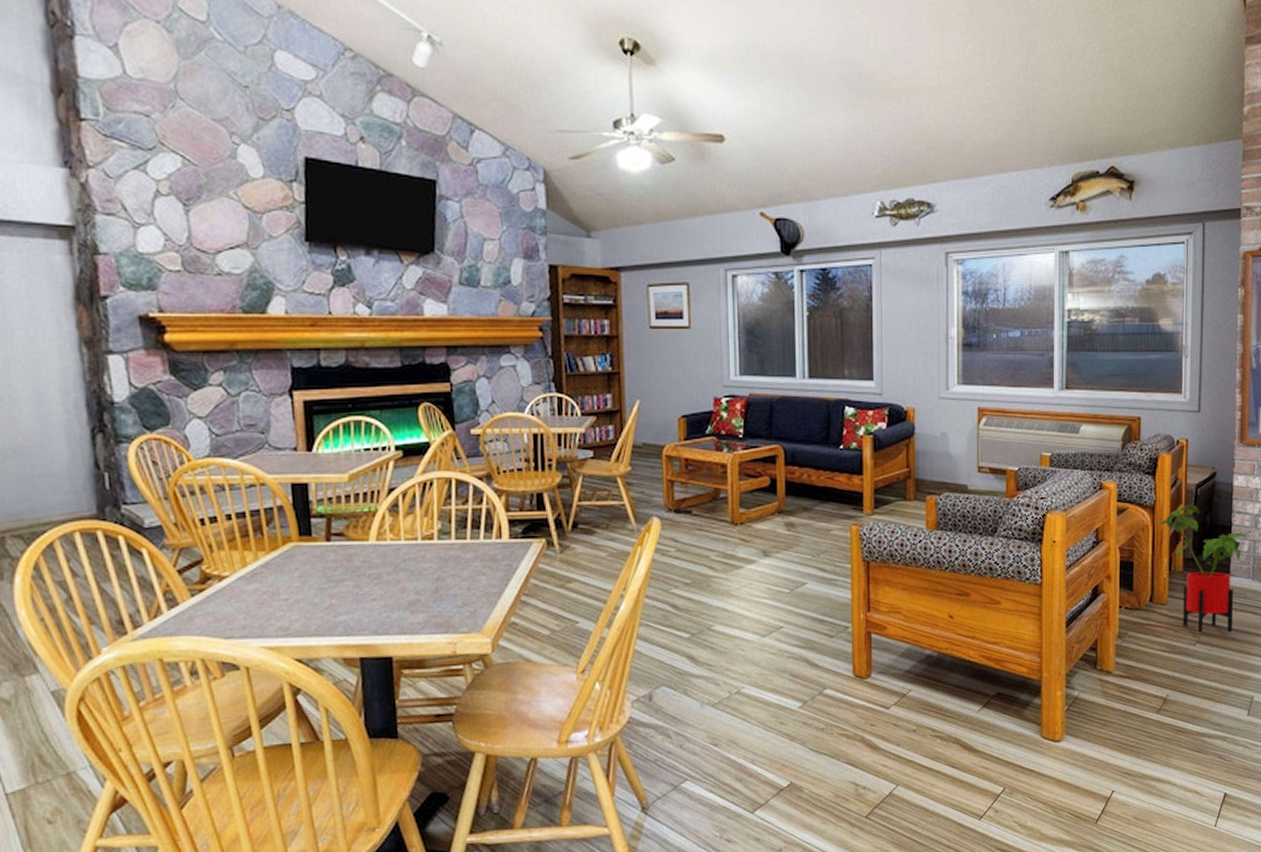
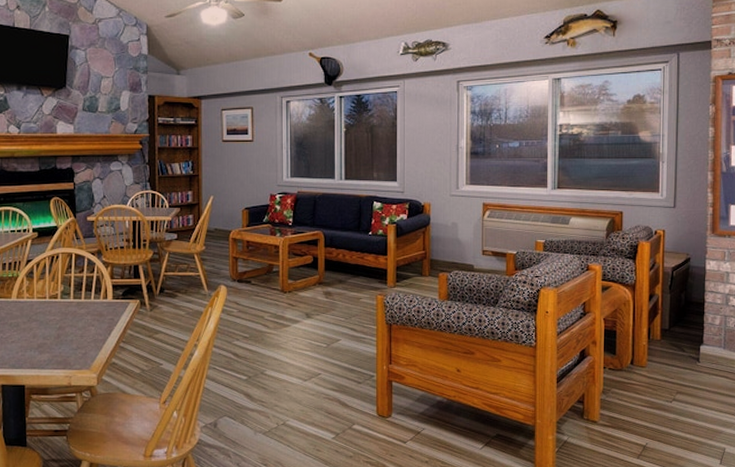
house plant: present [1157,504,1247,633] -> none [637,284,718,393]

